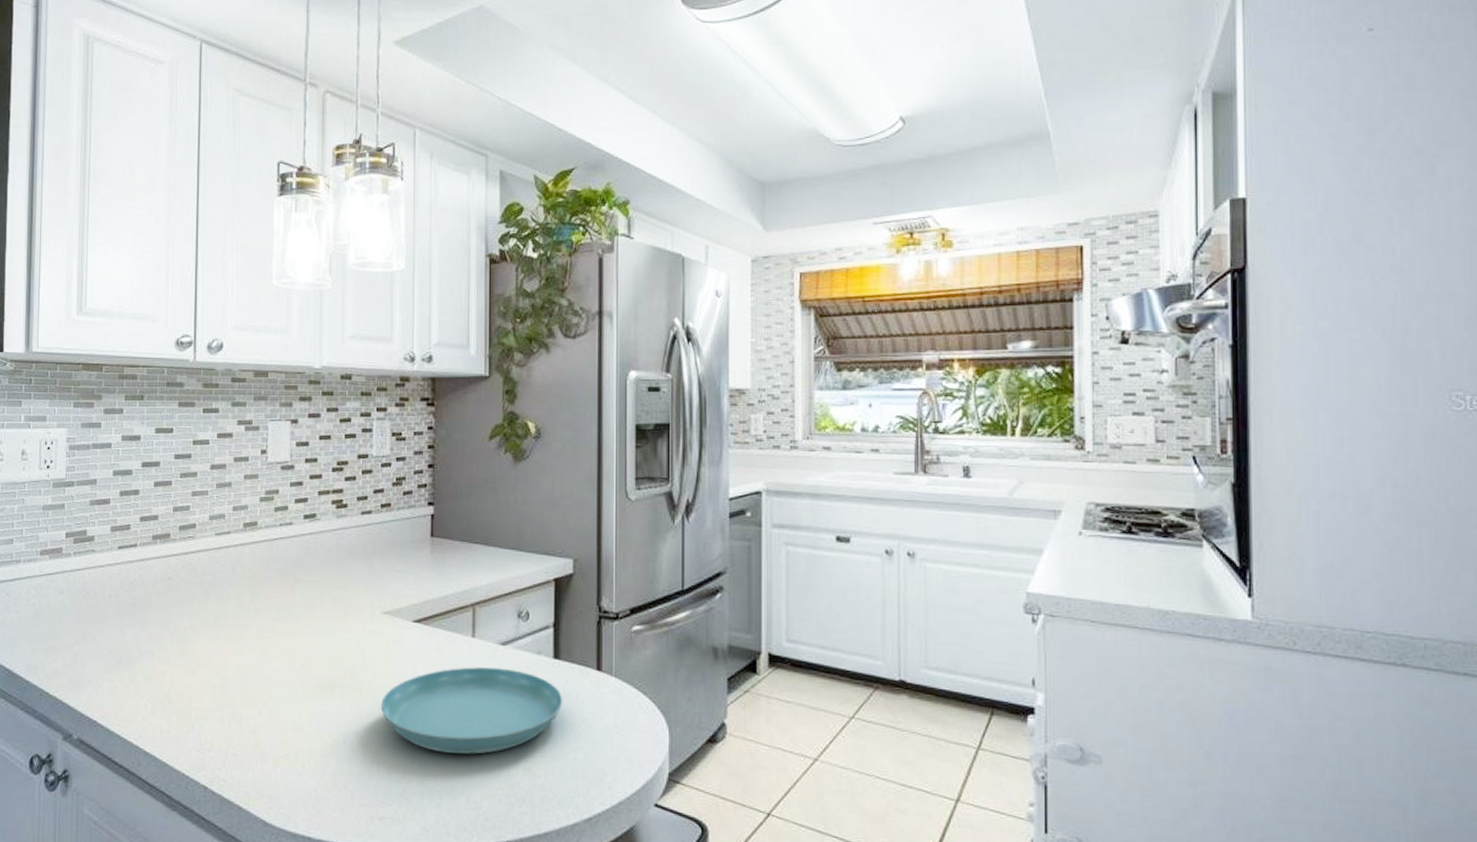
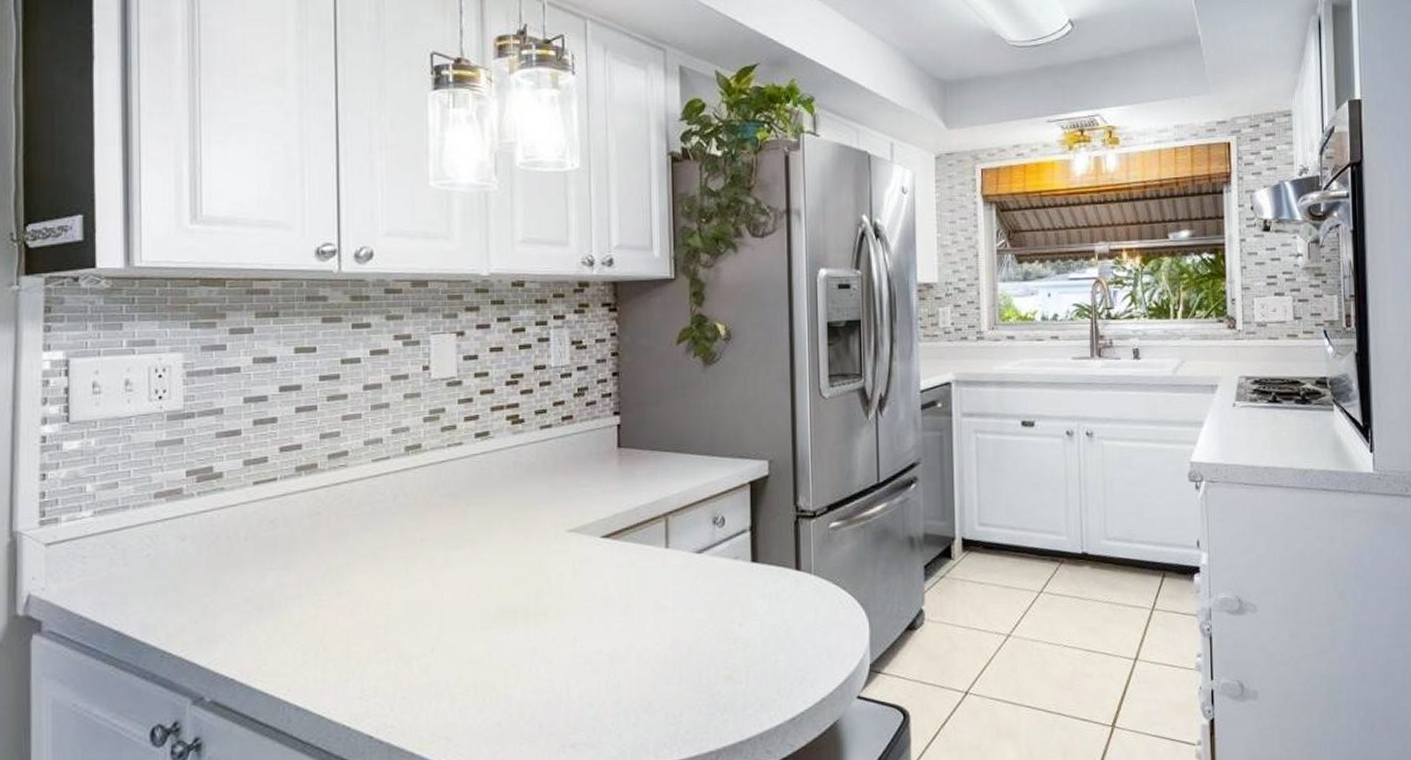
saucer: present [380,667,563,755] -> none [568,577,763,670]

